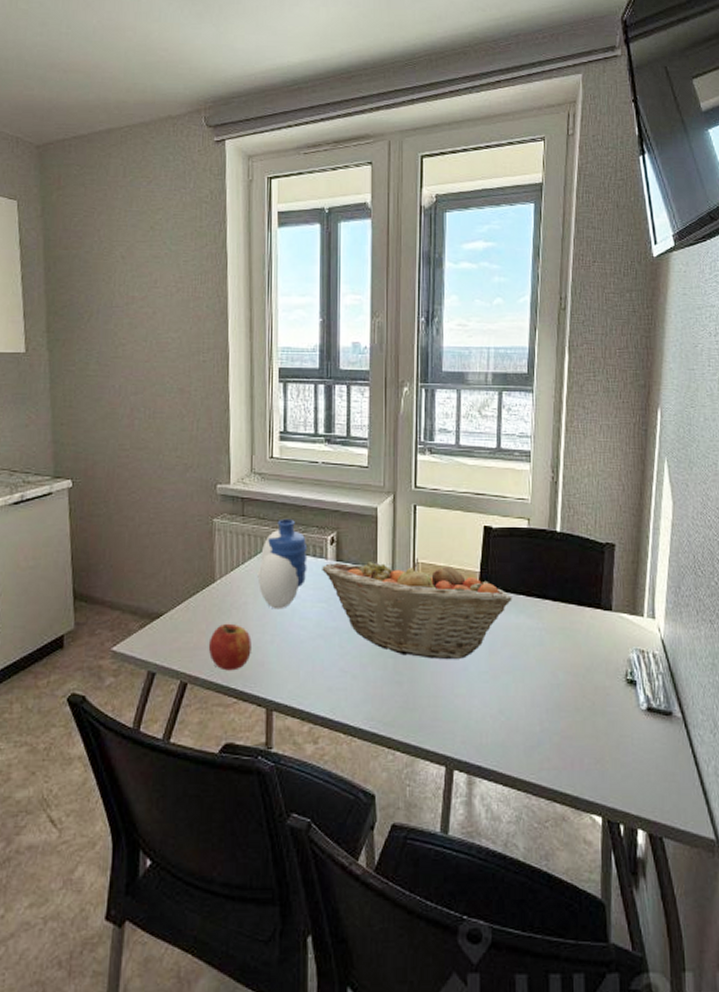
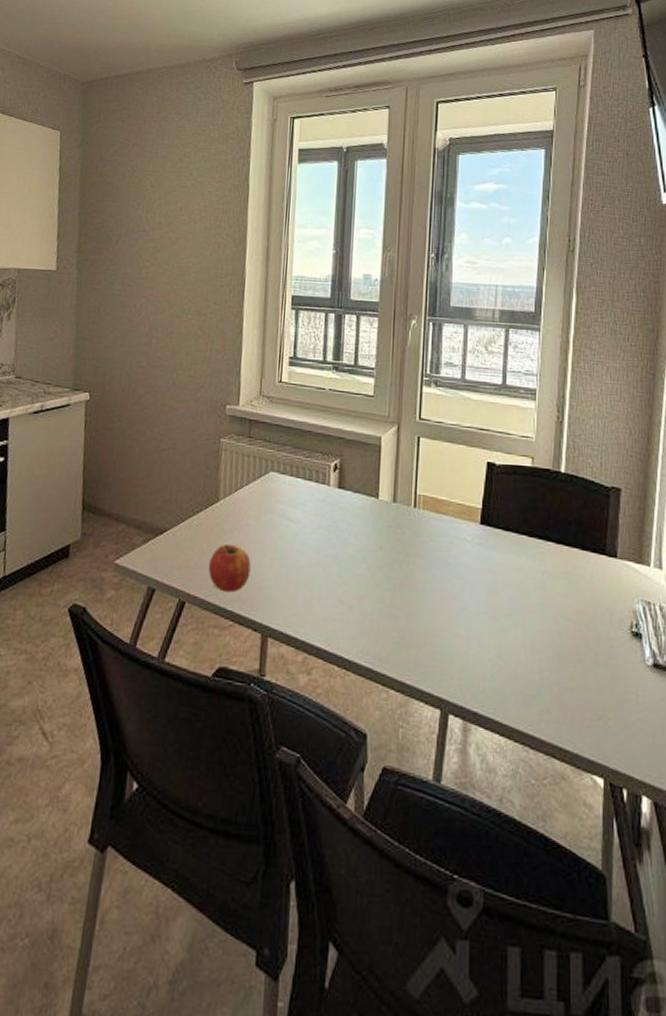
vase: present [257,518,308,610] -> none [260,442,311,534]
fruit basket: present [322,558,512,659] -> none [324,489,514,597]

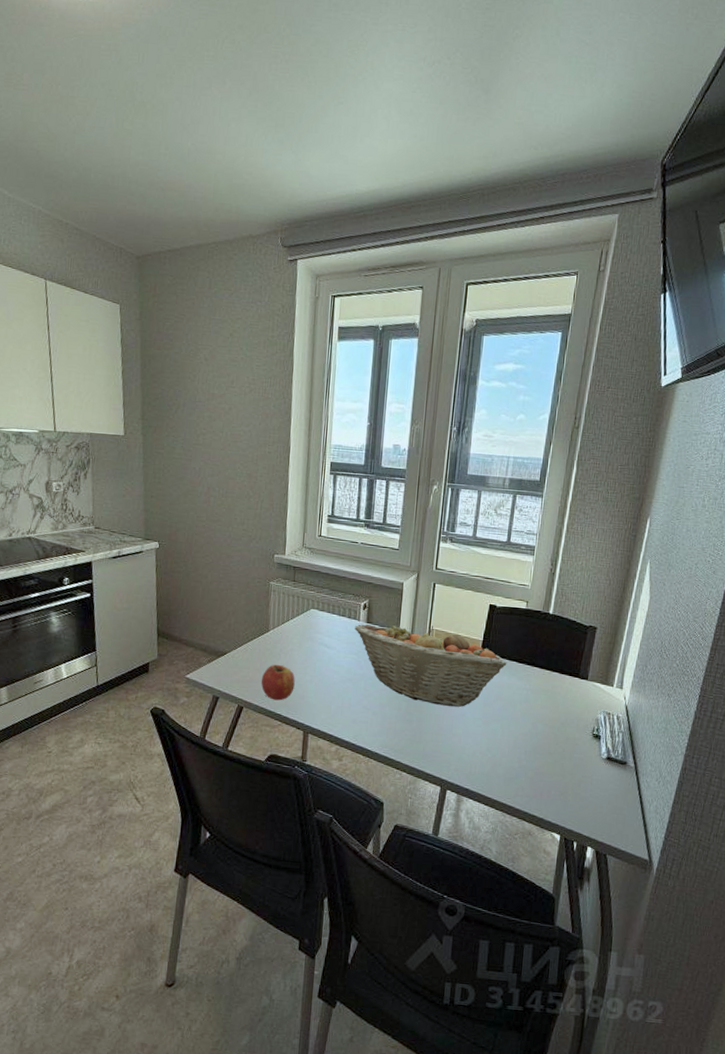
fruit basket: none [324,489,514,597] -> present [355,623,507,707]

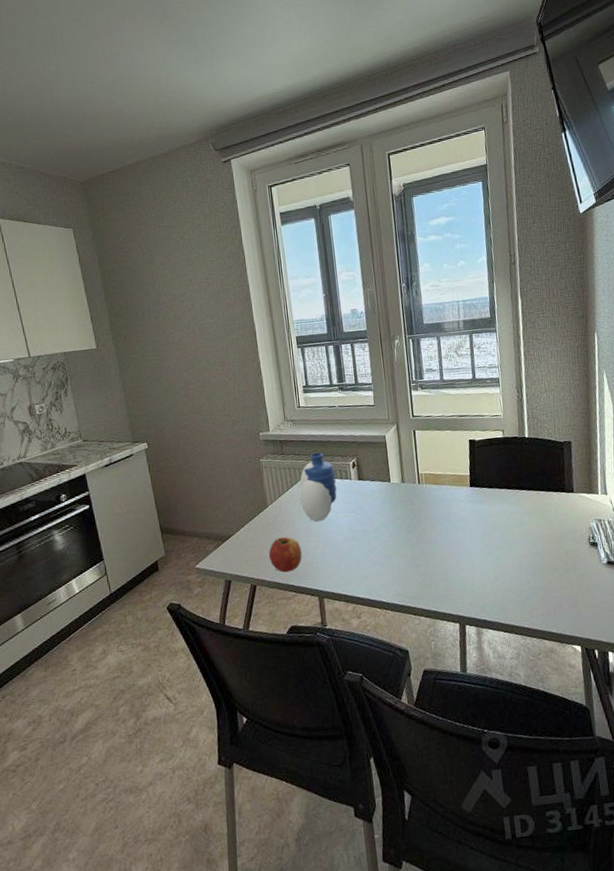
vase: none [303,586,345,657] -> present [299,452,337,522]
fruit basket: present [355,623,507,707] -> none [348,470,497,545]

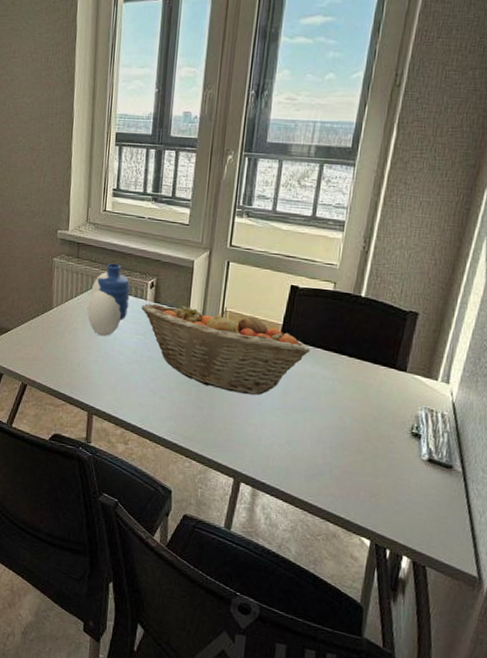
apple: present [268,536,302,573] -> none [44,342,79,380]
fruit basket: none [348,470,497,545] -> present [141,303,311,395]

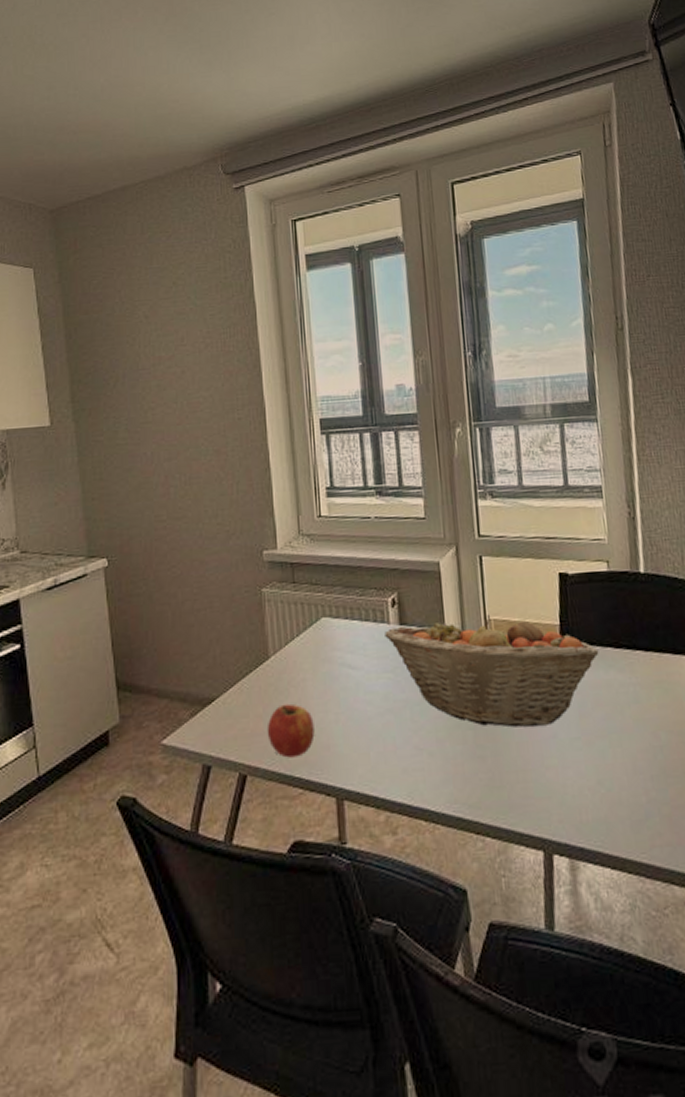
apple: none [44,342,79,380] -> present [267,703,315,758]
vase: present [87,263,131,337] -> none [314,582,369,685]

